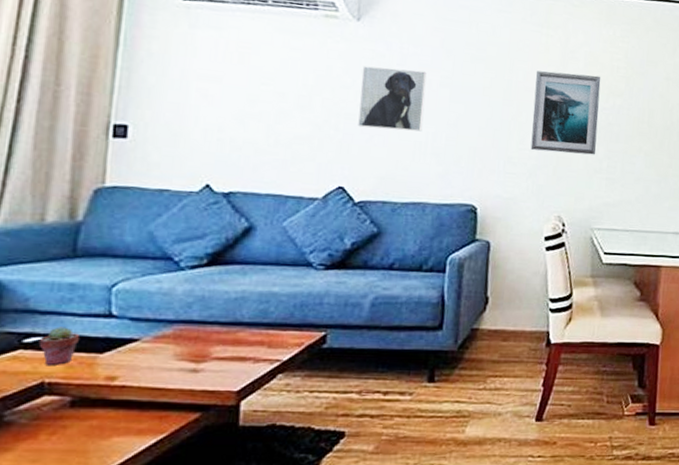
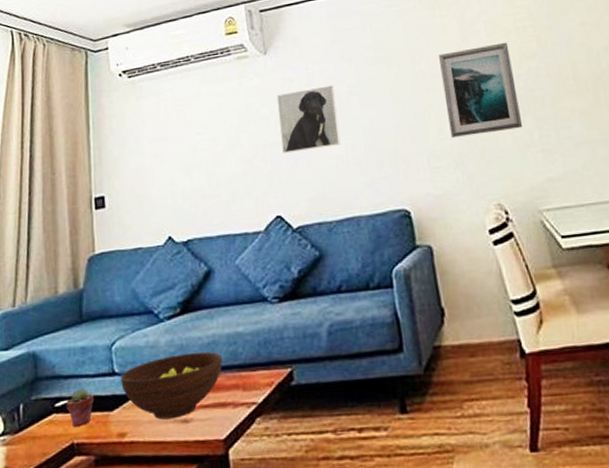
fruit bowl: none [118,305,250,367] -> present [121,351,223,420]

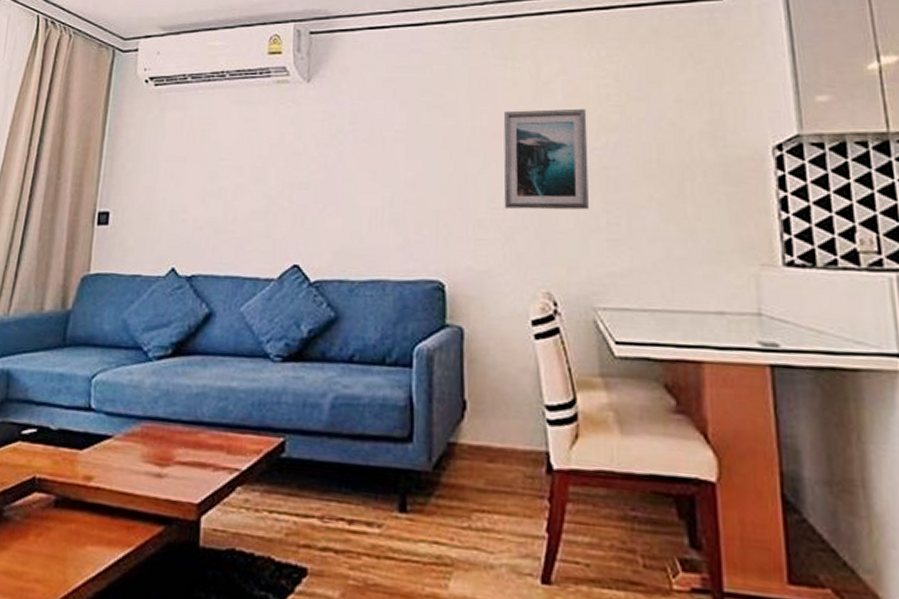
potted succulent: present [66,388,94,428] -> none [33,419,64,461]
fruit bowl: present [121,351,223,420] -> none [95,400,210,471]
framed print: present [276,85,341,154] -> none [311,127,380,197]

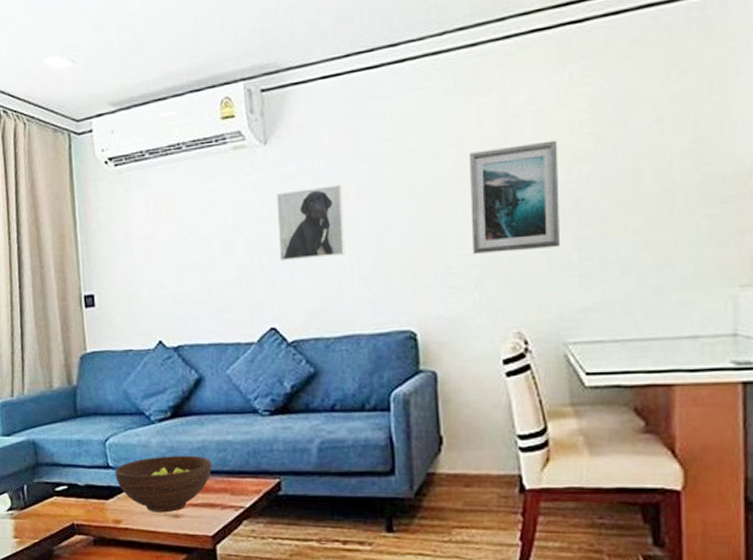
fruit bowl: none [95,400,210,471] -> present [115,455,212,513]
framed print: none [311,127,380,197] -> present [276,185,345,261]

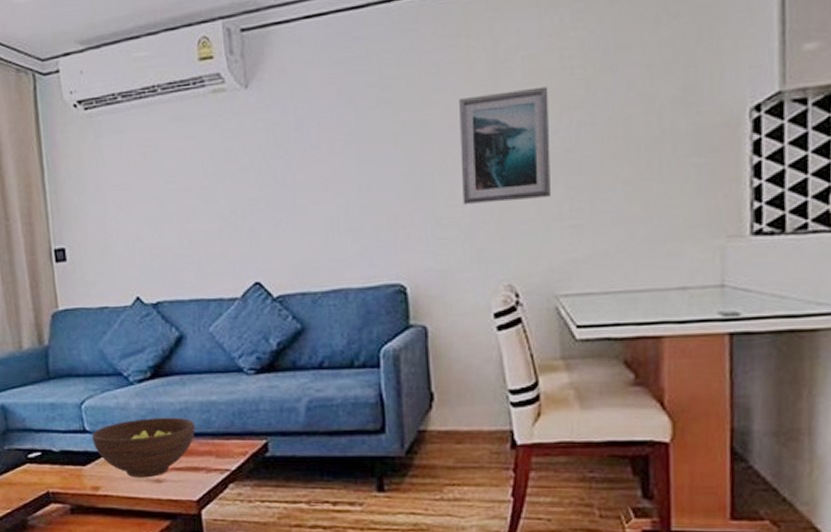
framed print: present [276,185,345,261] -> none [259,131,332,212]

